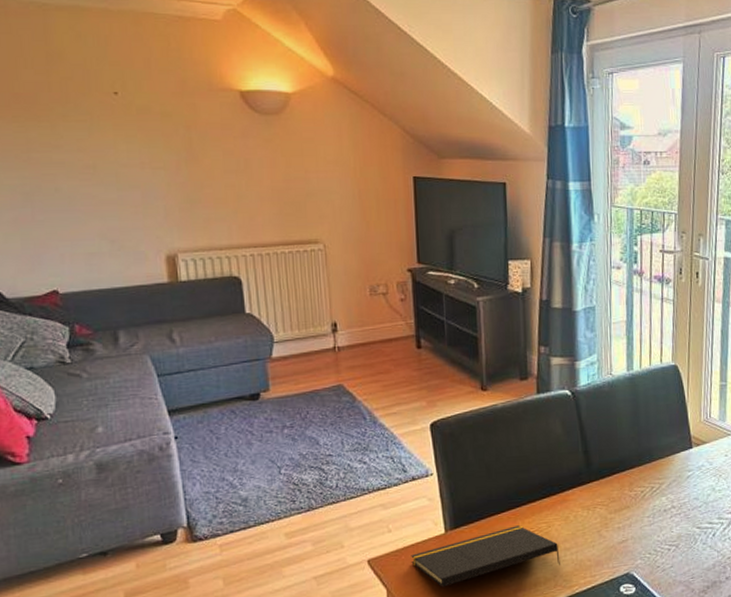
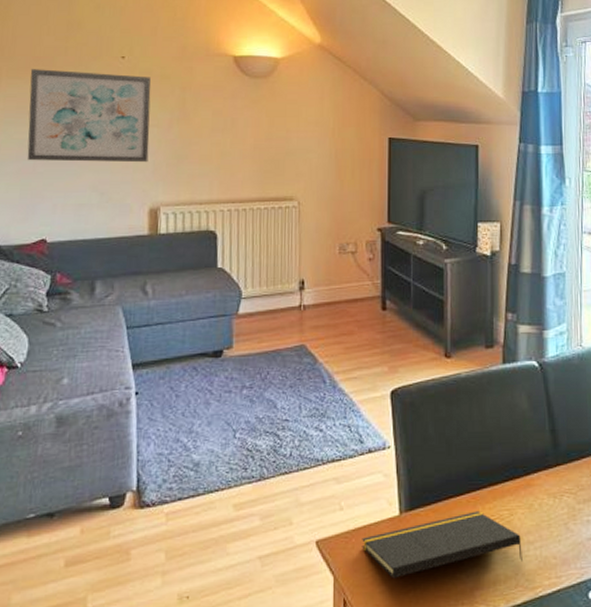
wall art: none [11,107,159,209] -> present [27,69,151,163]

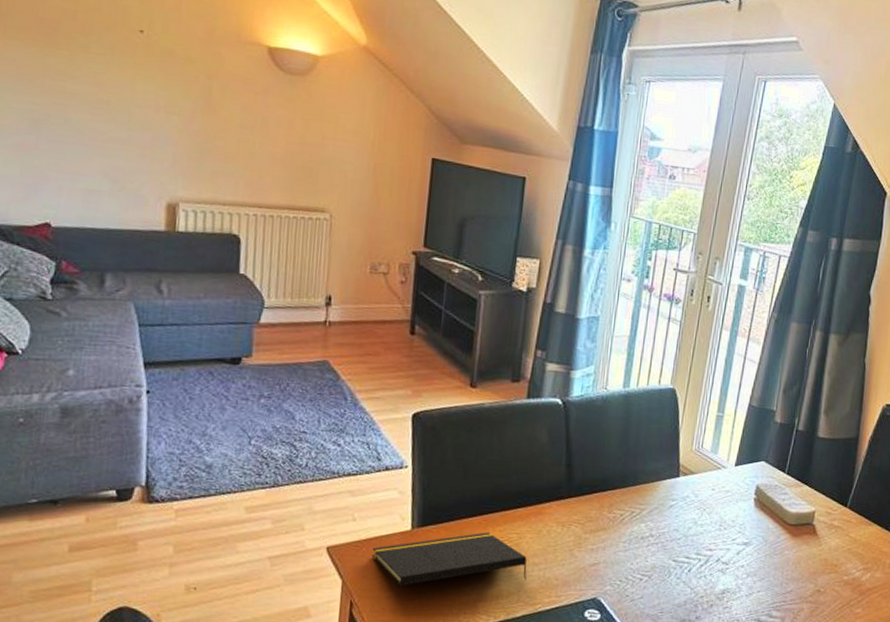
wall art: present [27,69,151,163] -> none [28,31,173,153]

